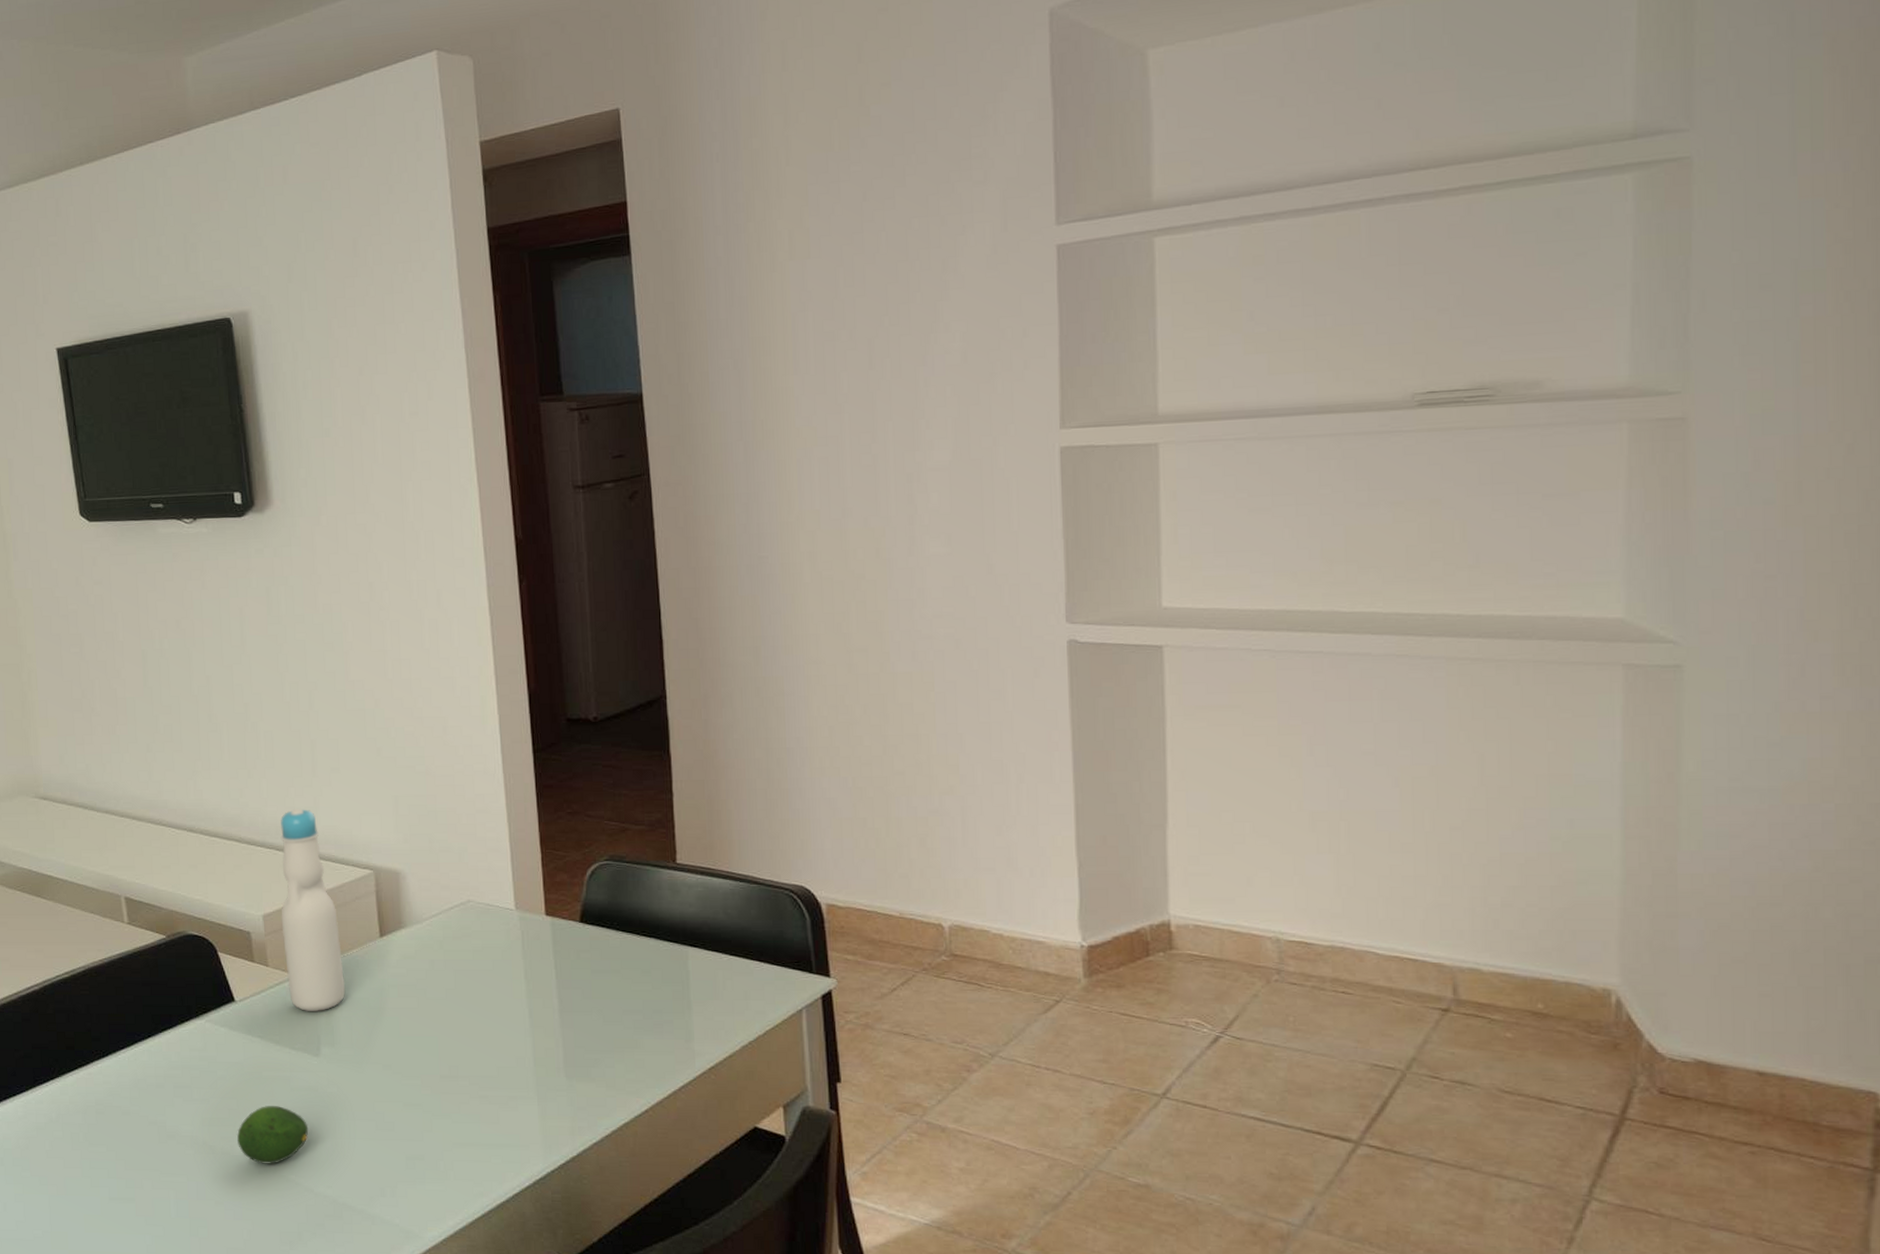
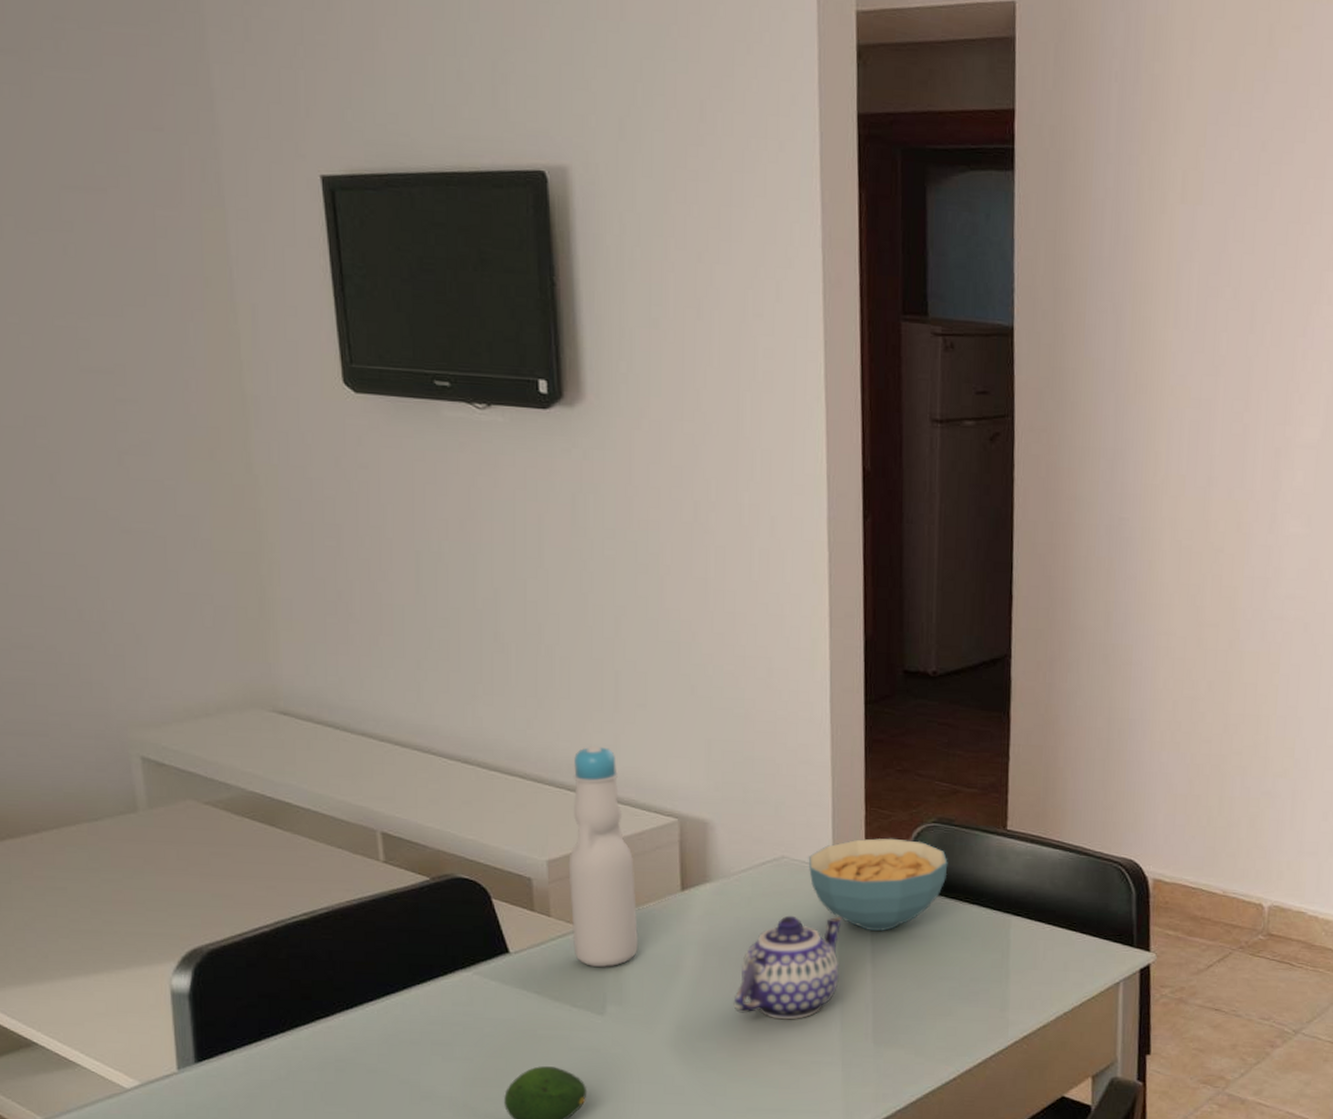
teapot: none [433,955,529,1056] -> present [733,915,843,1020]
cereal bowl: none [492,877,623,968] -> present [808,838,948,932]

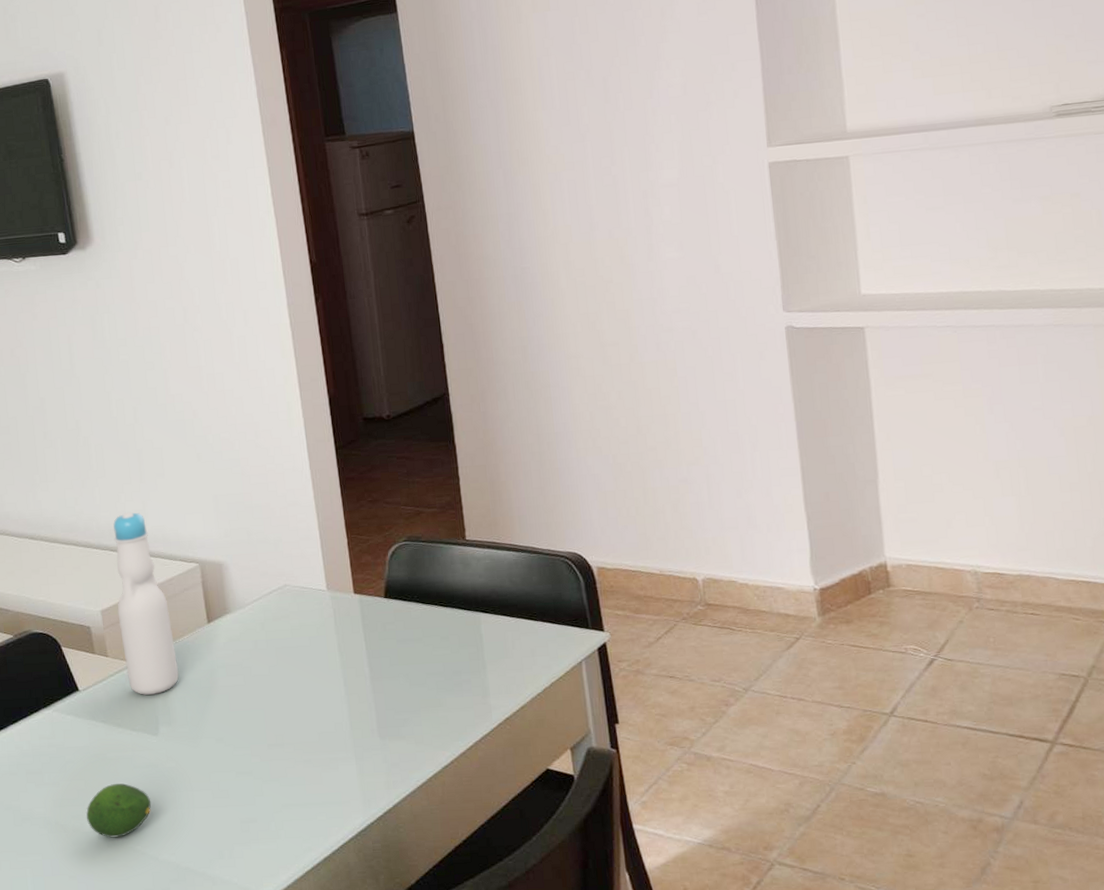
teapot: present [733,915,843,1020] -> none [260,630,344,725]
cereal bowl: present [808,838,948,932] -> none [306,558,422,640]

